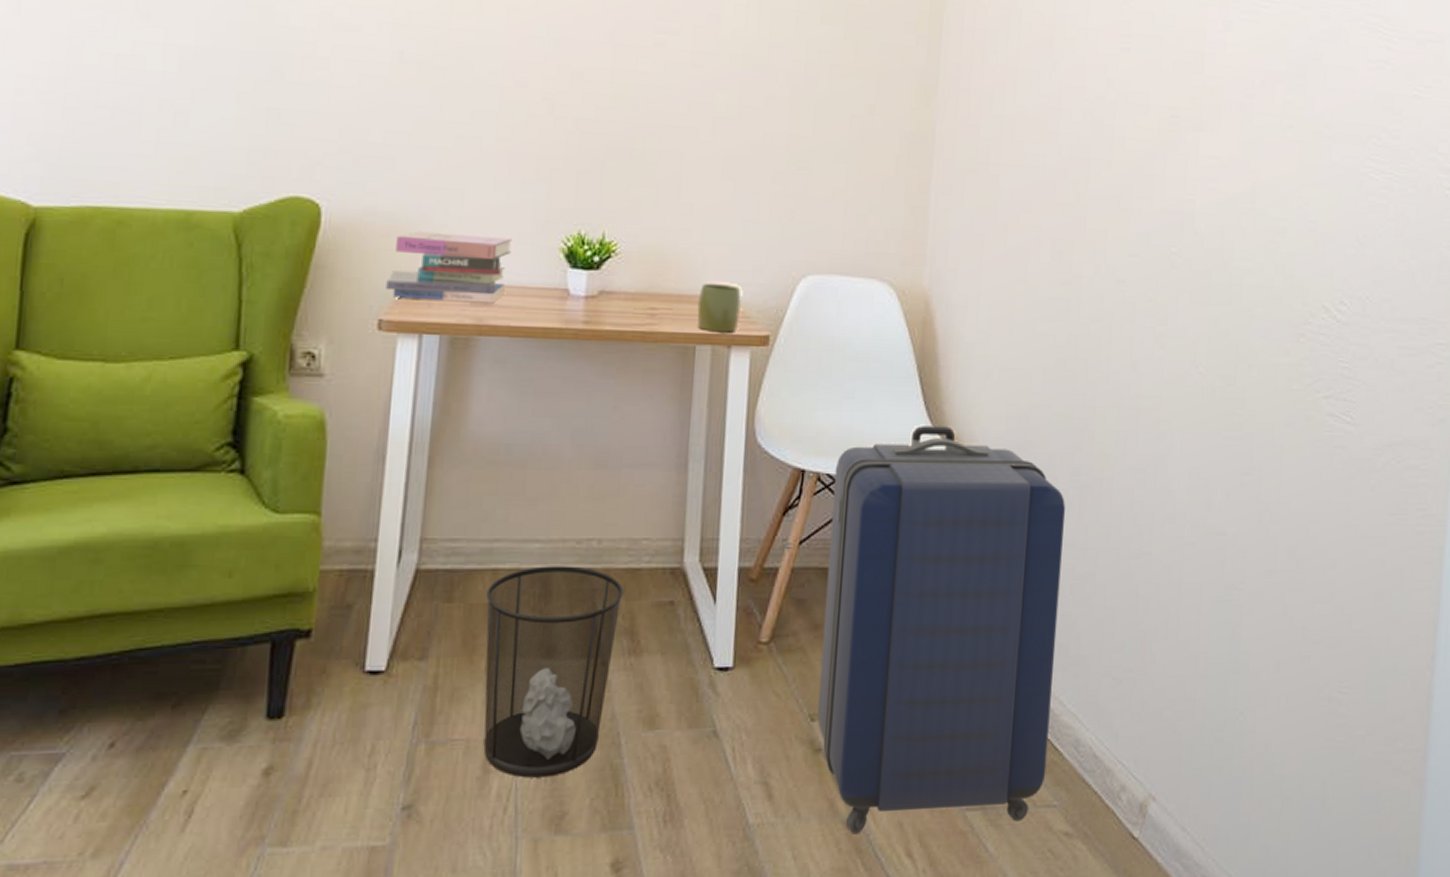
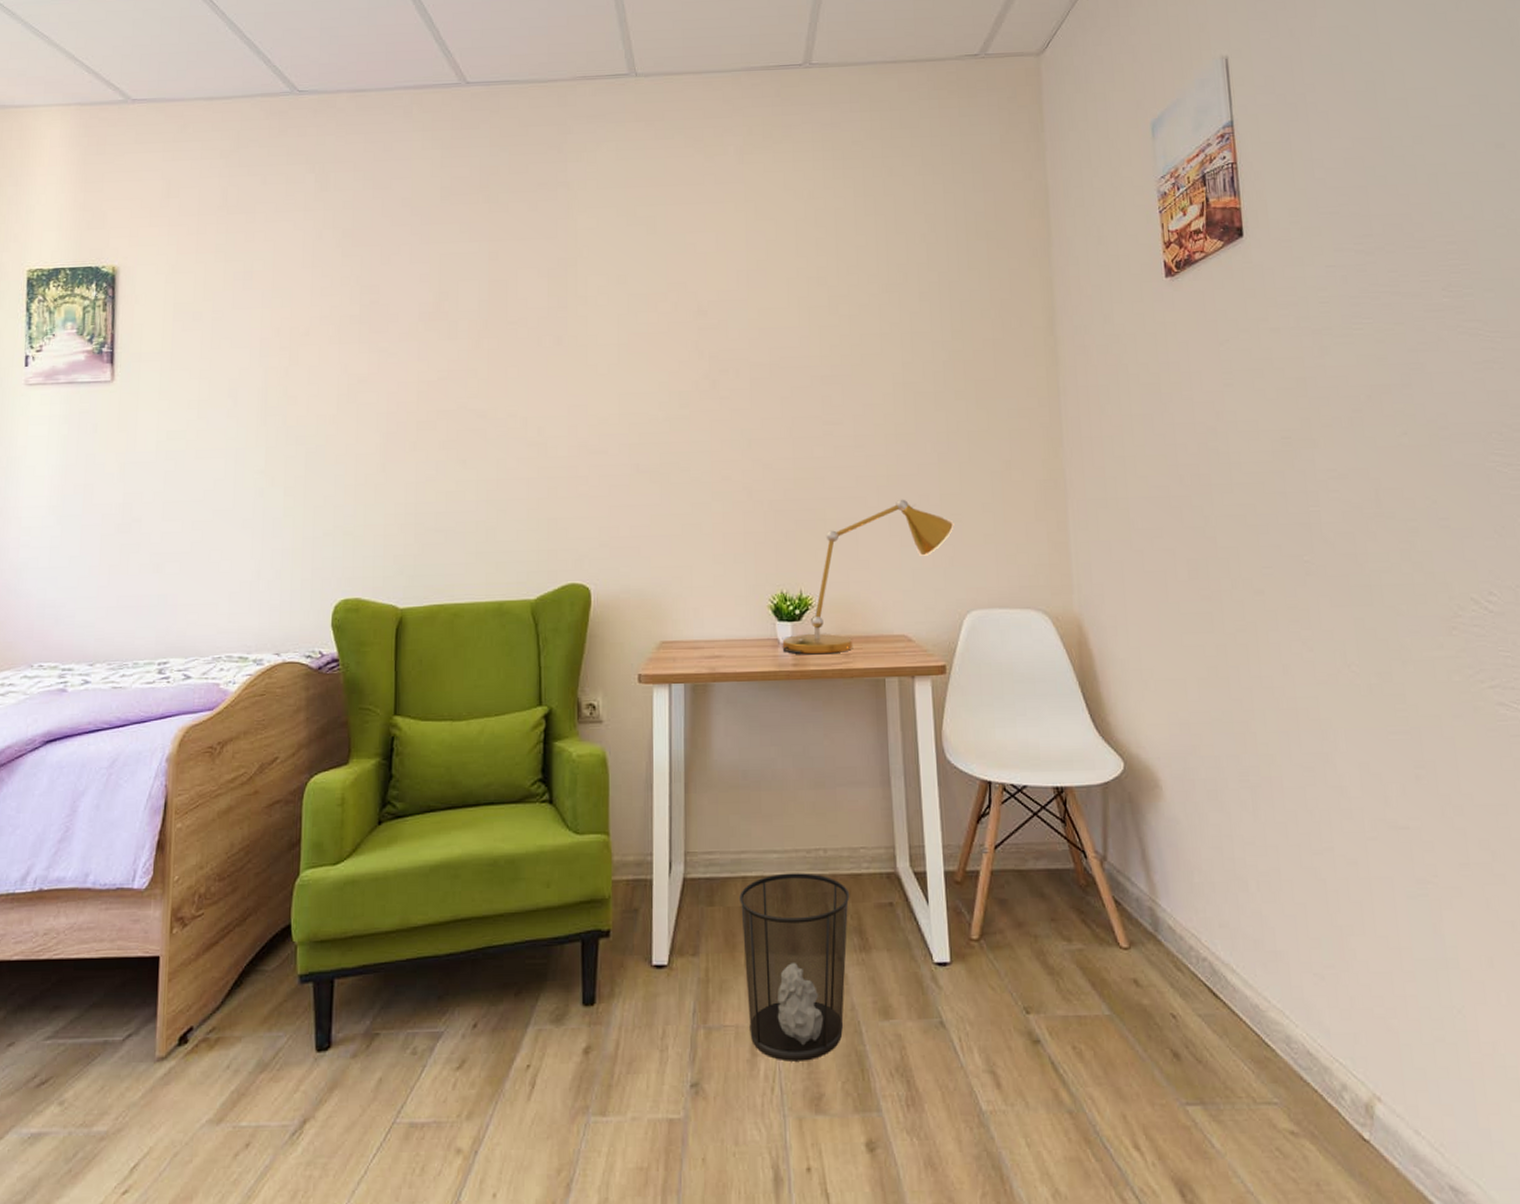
books: present [386,231,512,304] -> none [641,601,731,657]
desk lamp: none [572,135,799,313] -> present [782,499,953,655]
mug: present [697,283,741,333] -> none [882,623,919,666]
suitcase: present [817,426,1066,835] -> none [1017,736,1261,1125]

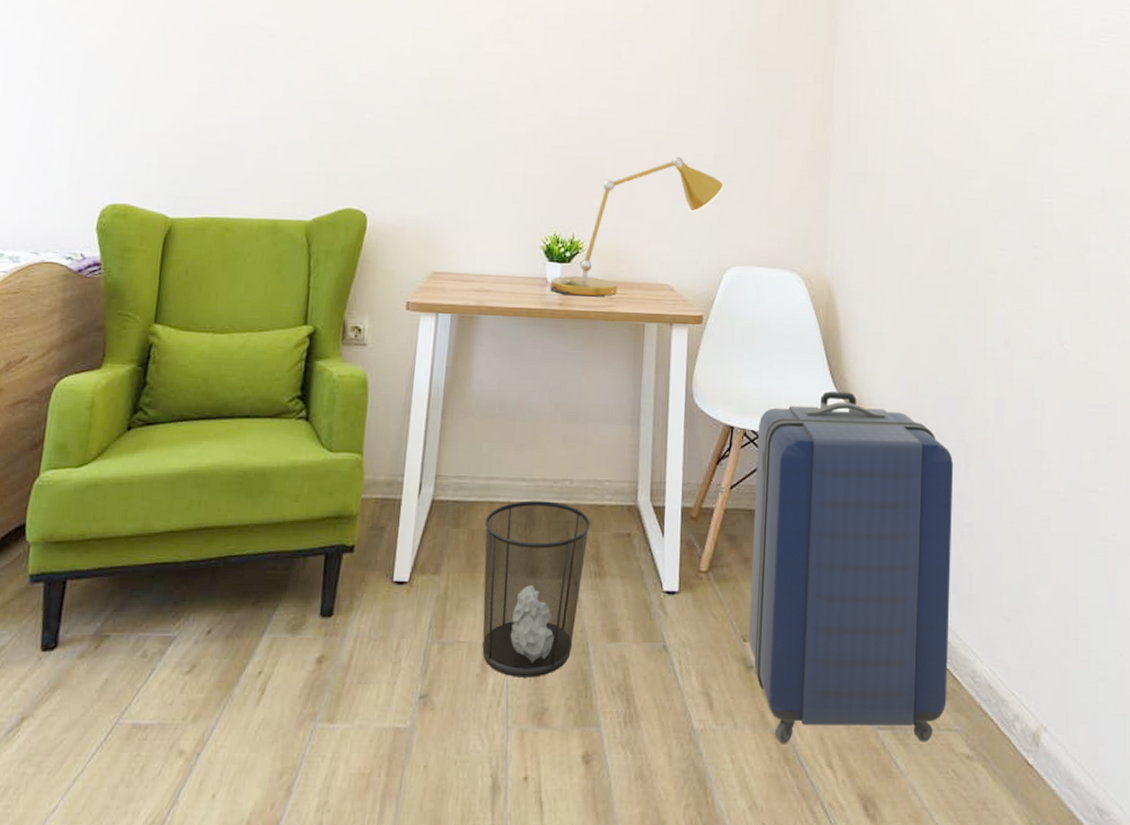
suitcase: none [1017,736,1261,1125] -> present [748,391,954,744]

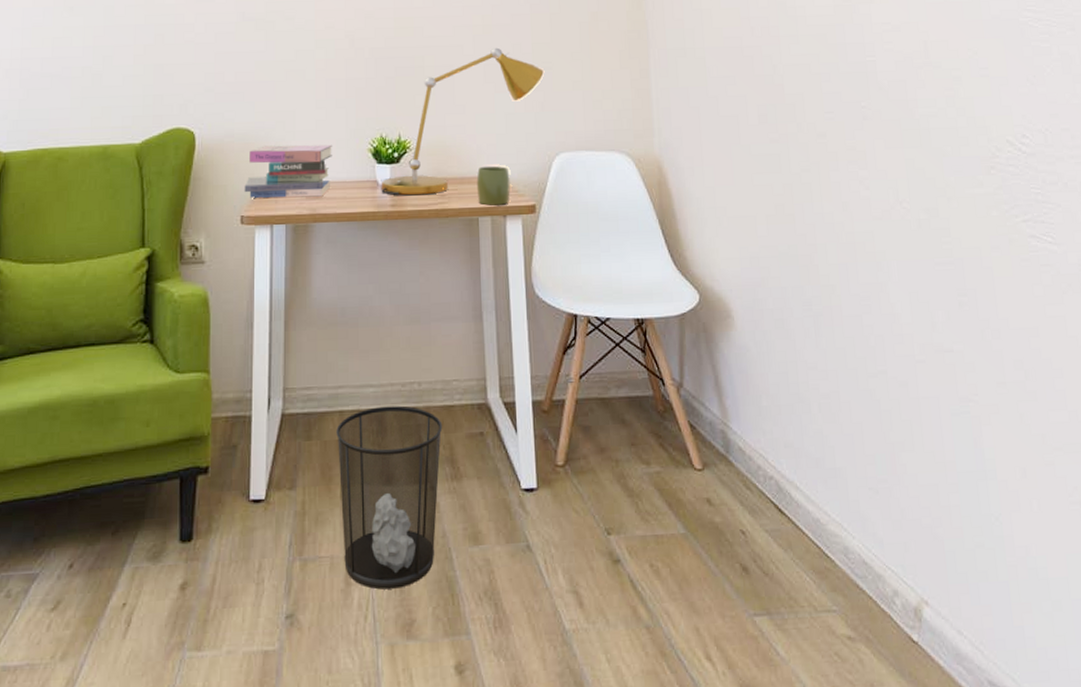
books: none [412,234,505,289] -> present [244,144,332,198]
mug: none [645,273,680,313] -> present [476,165,510,206]
suitcase: present [748,391,954,744] -> none [601,270,822,639]

